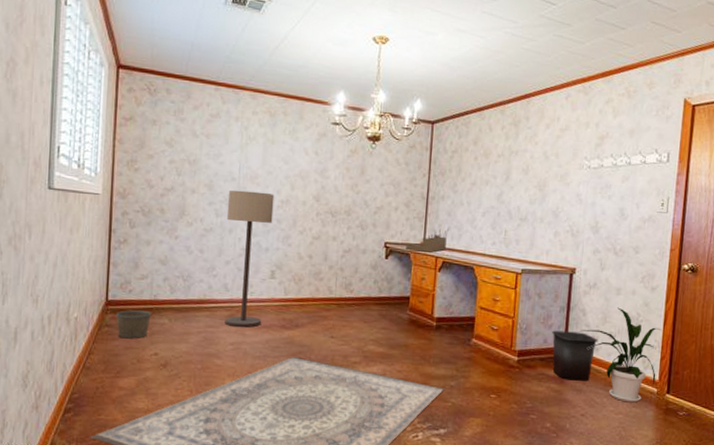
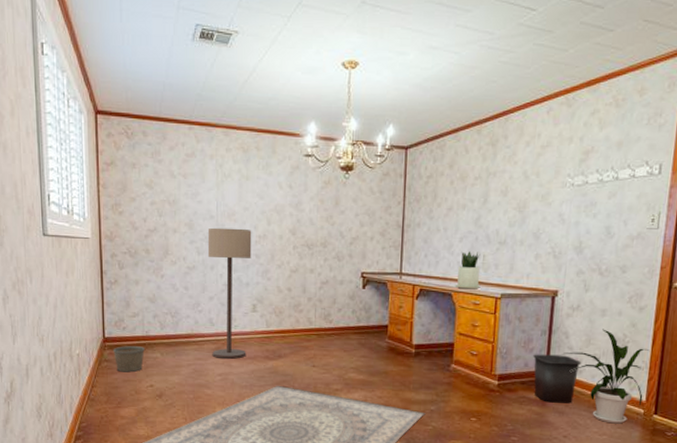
desk organizer: present [406,228,449,253] -> none [383,256,425,281]
planter: none [477,225,502,264] -> present [455,251,481,289]

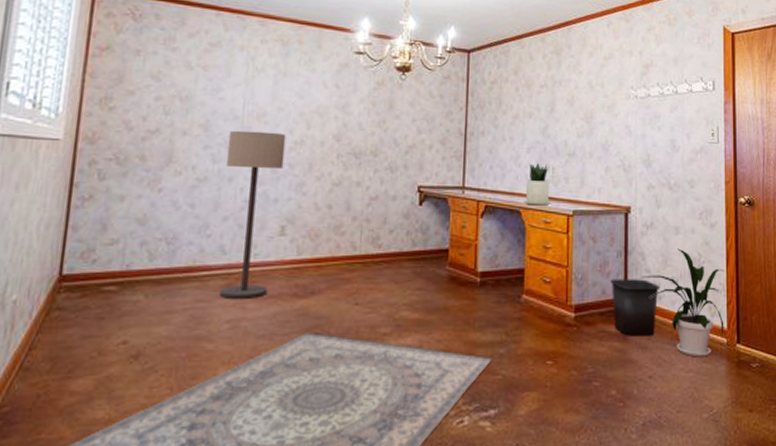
basket: present [113,346,145,373] -> none [72,286,122,325]

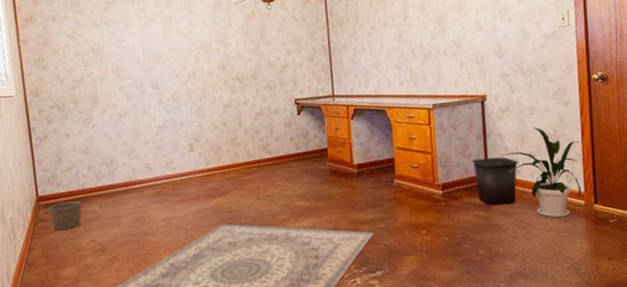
basket: none [72,286,122,325] -> present [48,201,82,231]
floor lamp: present [219,130,286,299] -> none [135,69,188,204]
planter: present [523,163,551,206] -> none [387,66,412,104]

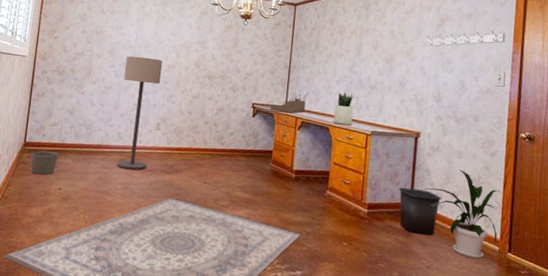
floor lamp: none [135,69,188,204] -> present [117,56,163,171]
desk organizer: none [316,77,355,104] -> present [270,93,307,114]
planter: none [387,66,412,104] -> present [332,92,354,126]

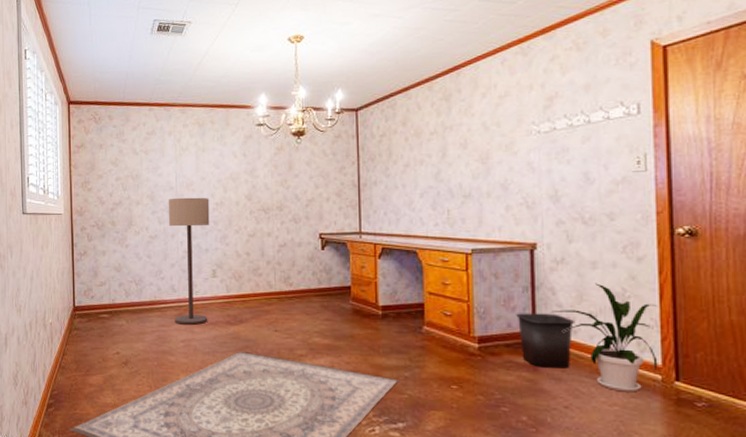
basket: present [31,151,59,175] -> none [82,314,111,340]
desk organizer: present [270,93,307,114] -> none [342,214,385,240]
planter: present [332,92,354,126] -> none [419,207,448,246]

